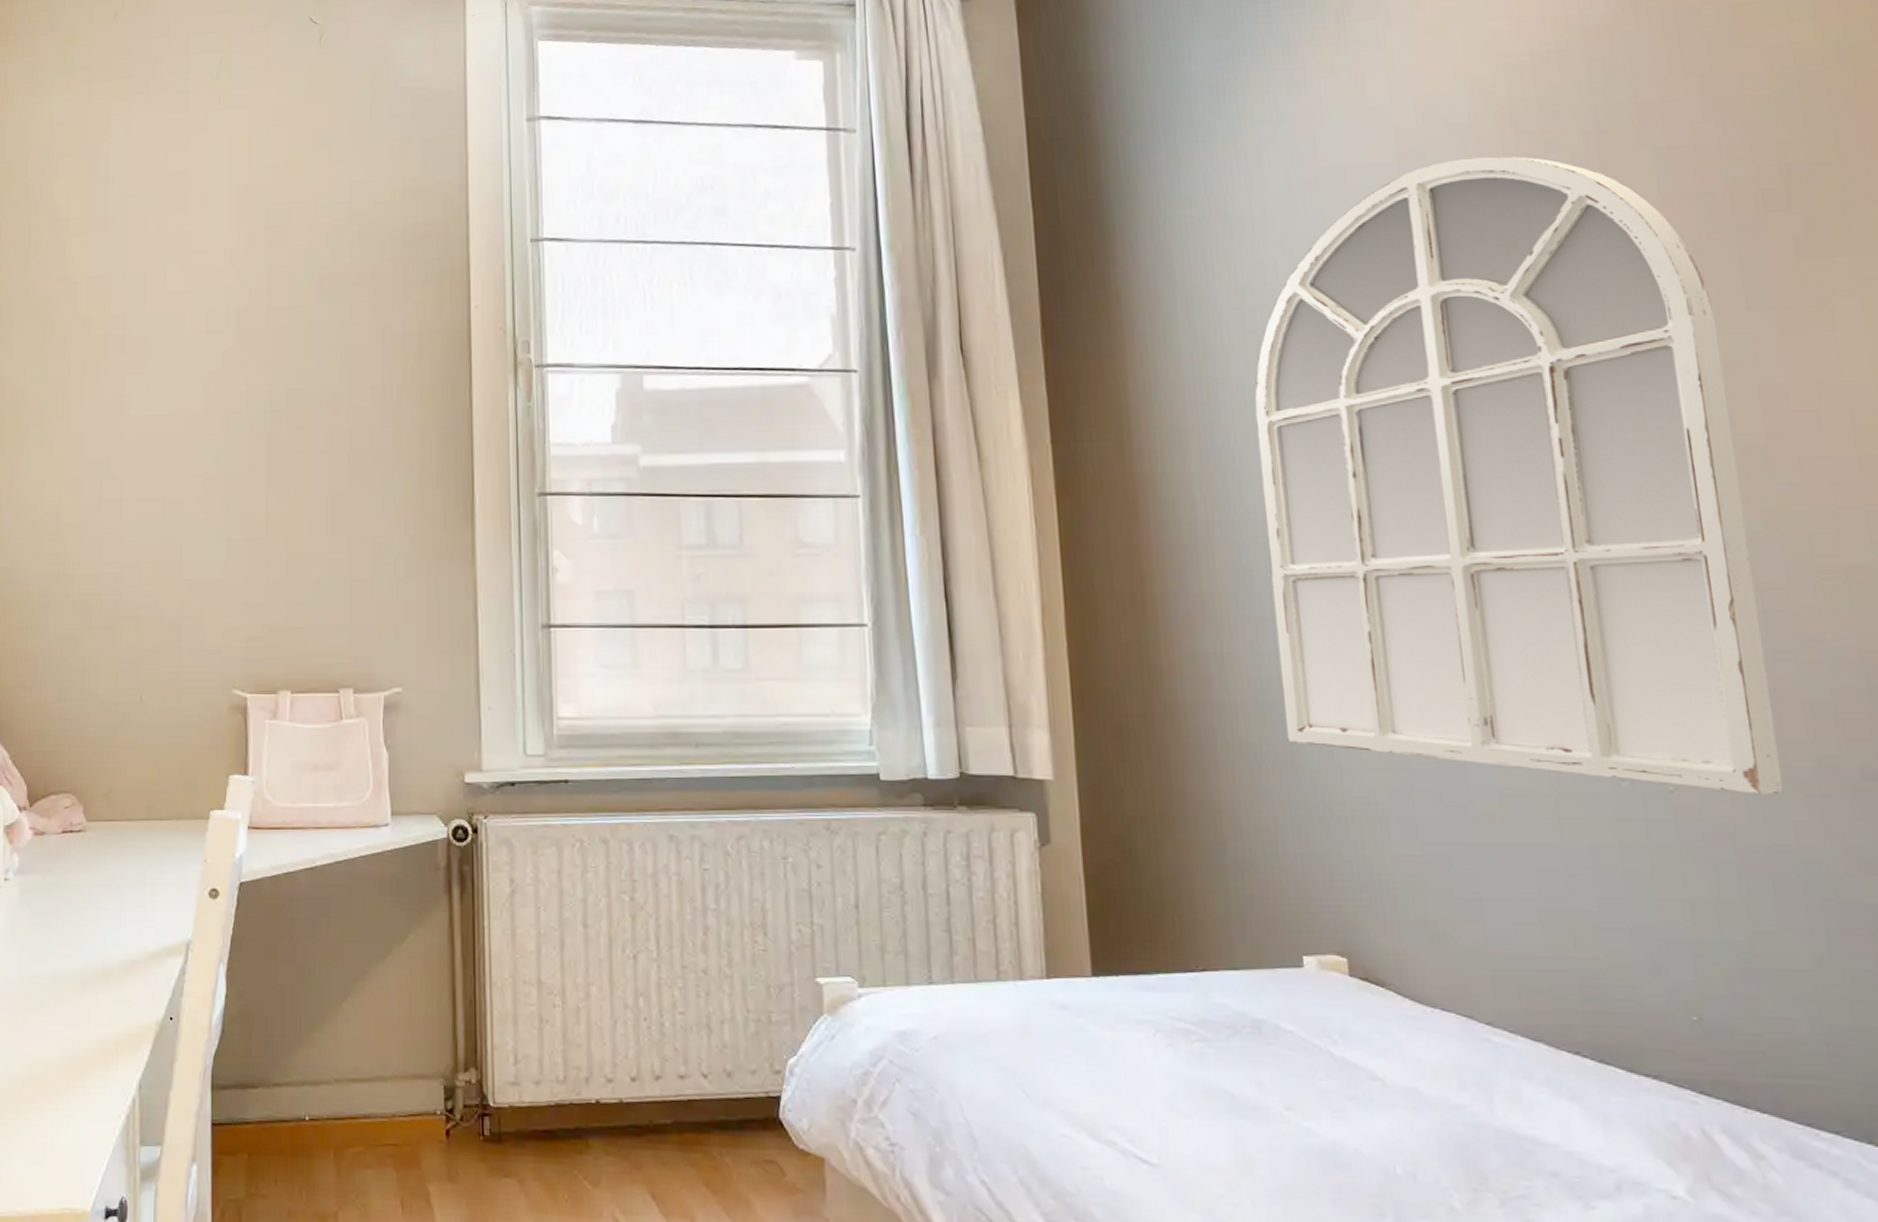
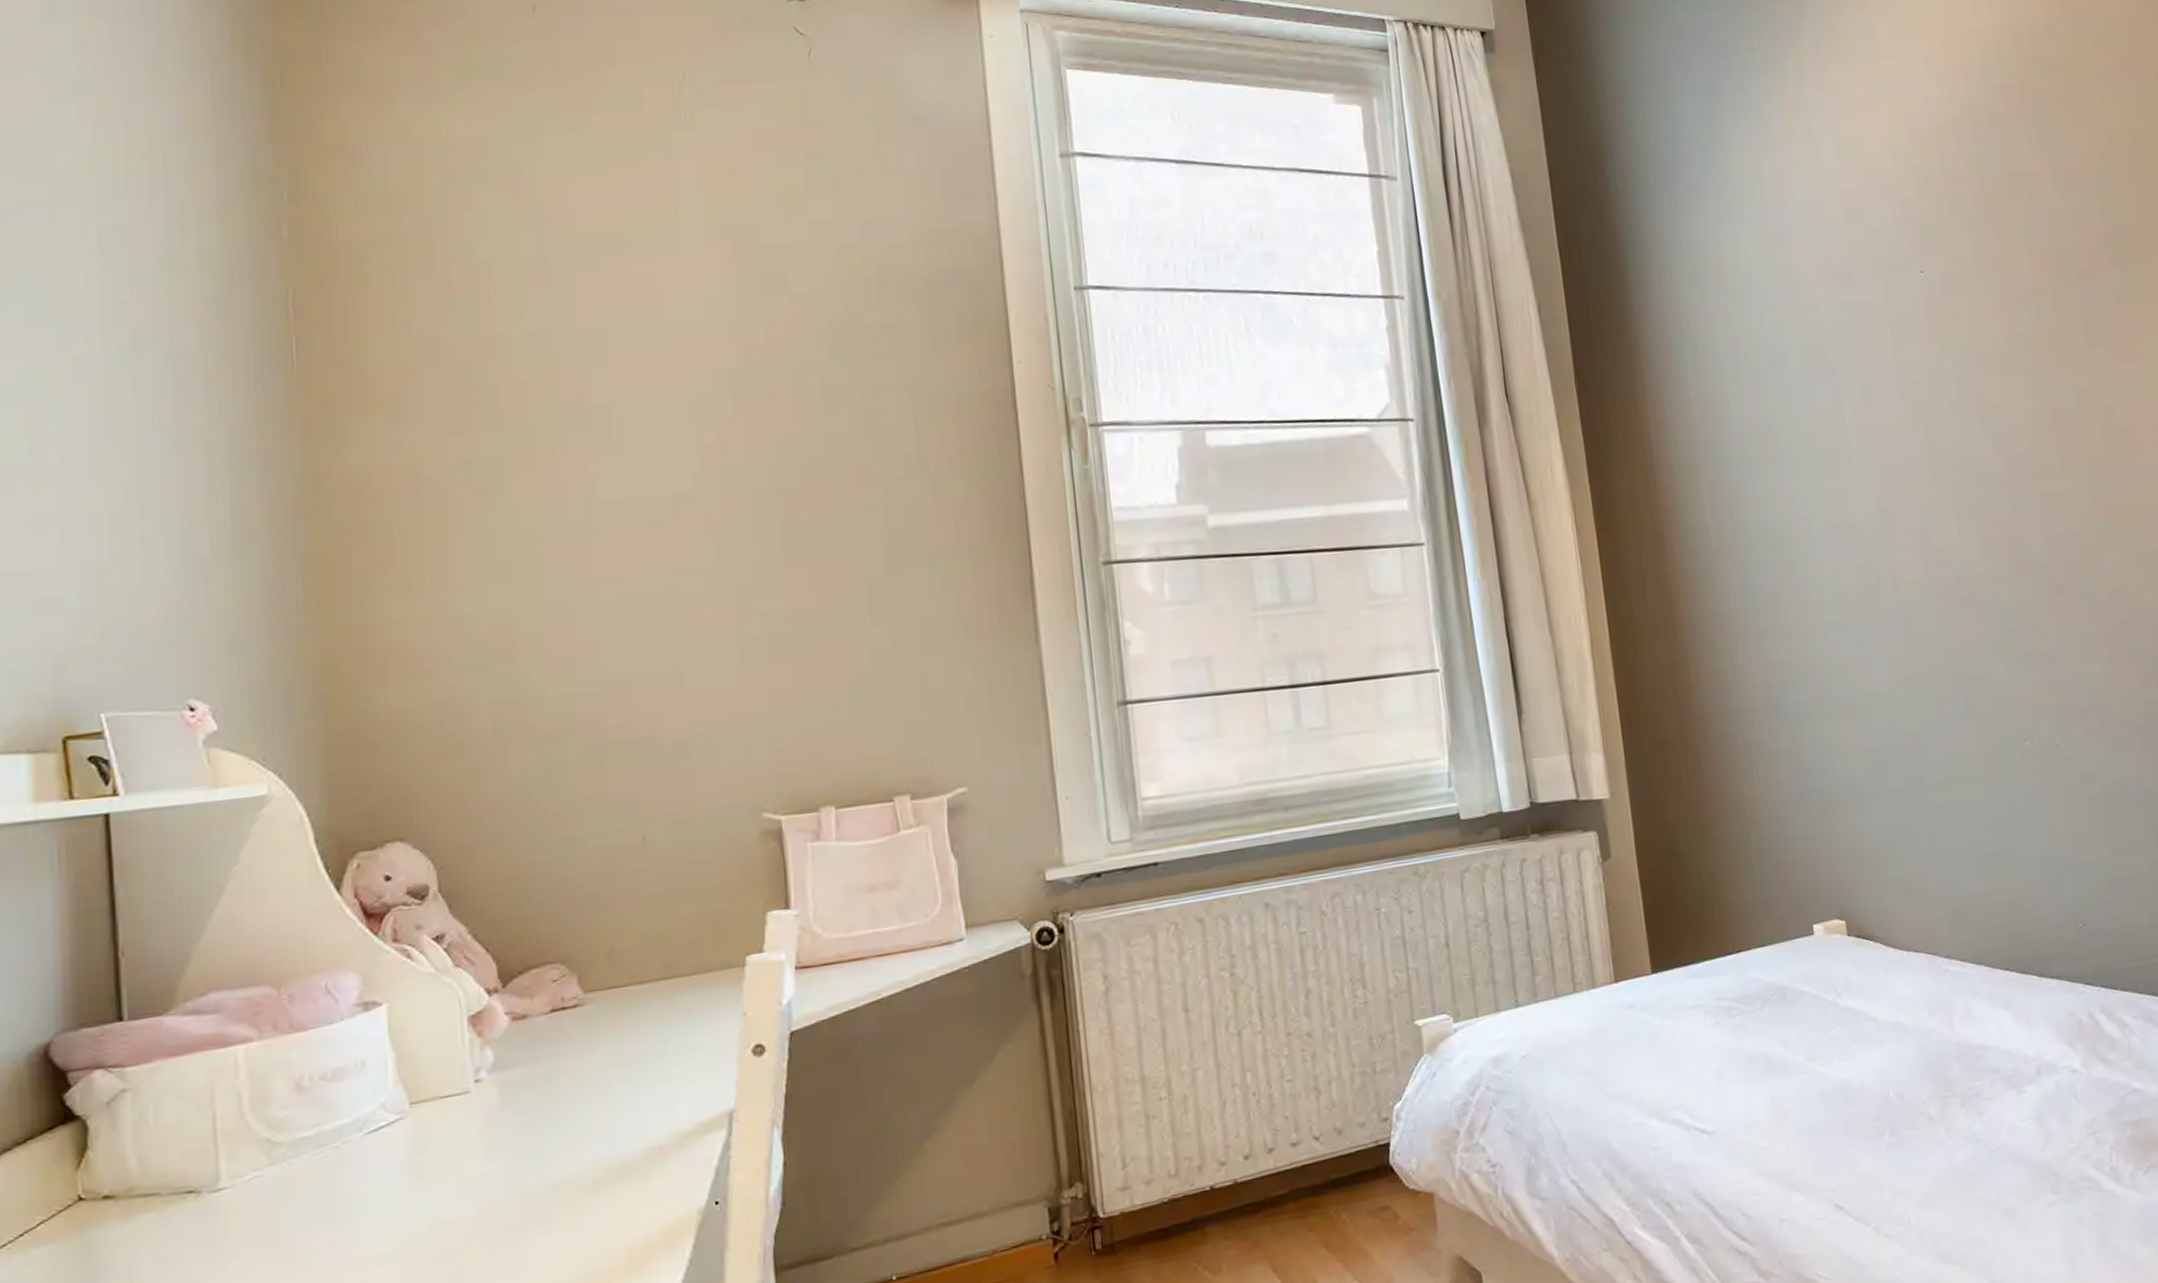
mirror: present [1254,156,1783,795] -> none [1750,216,2127,740]

